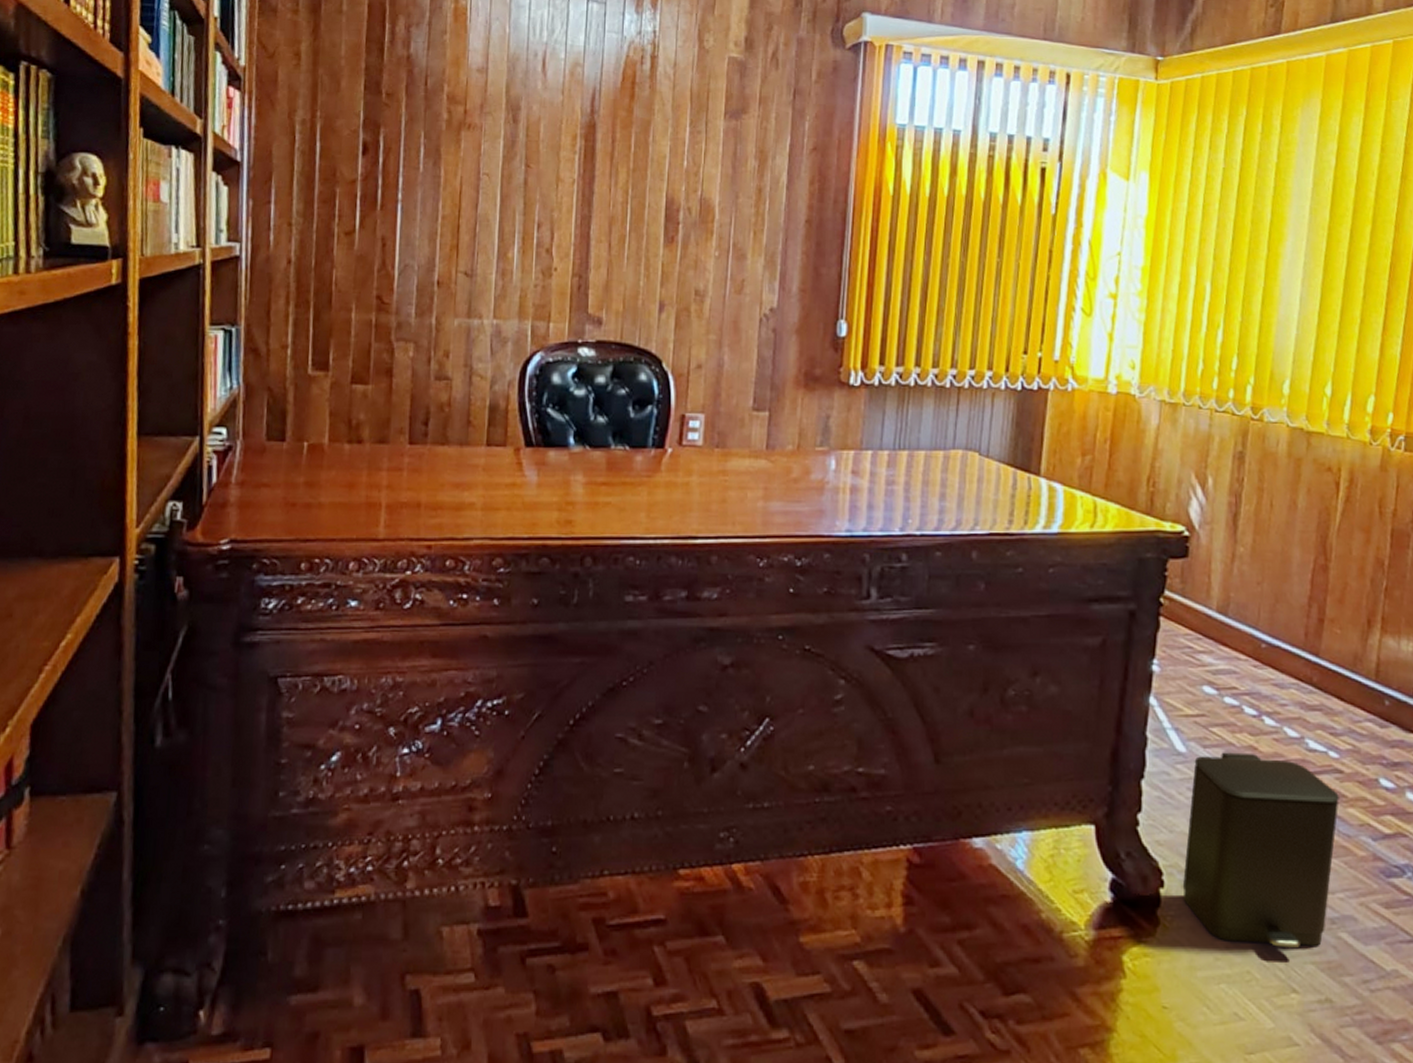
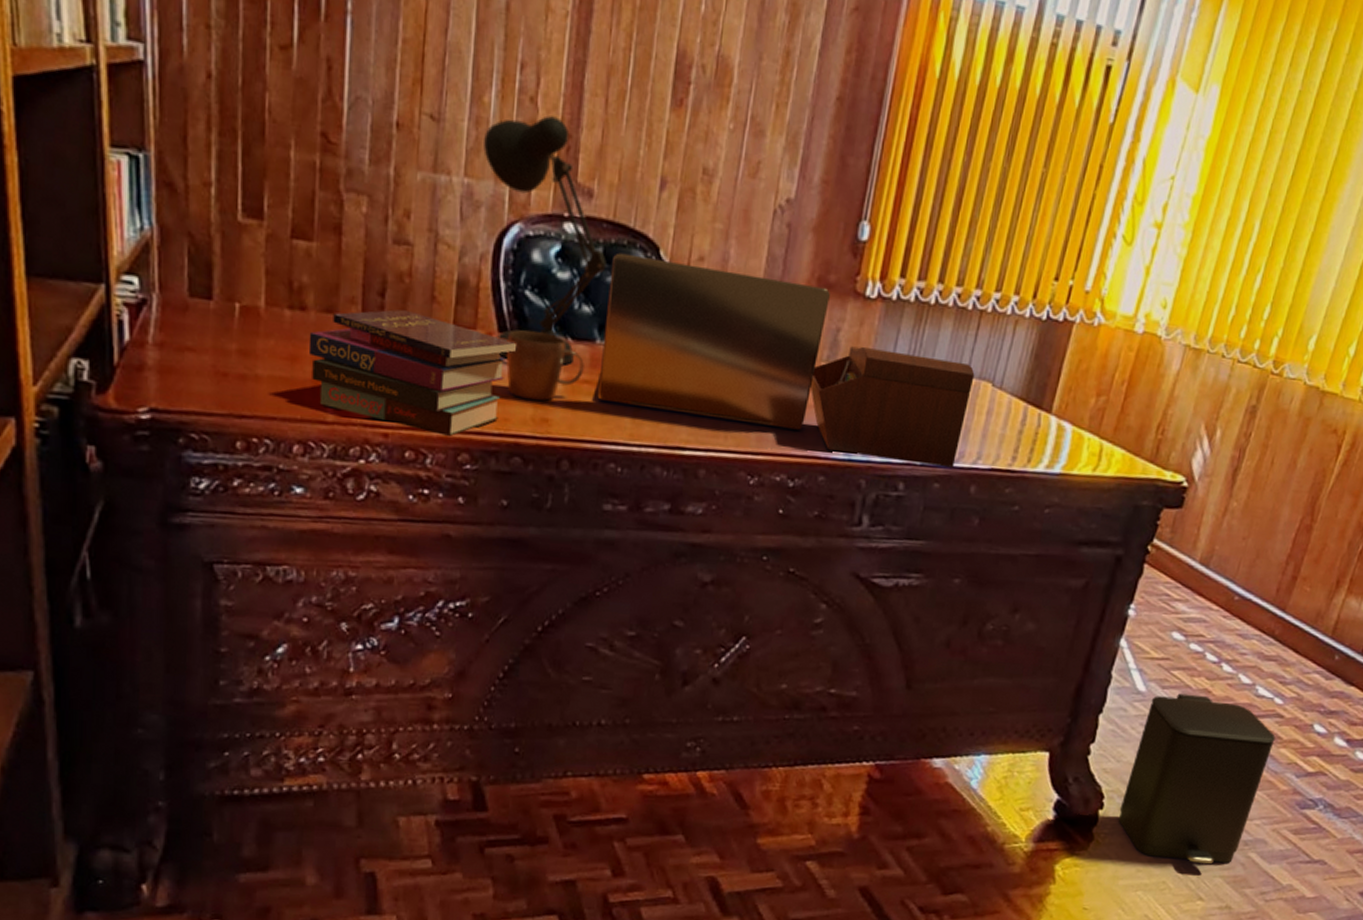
books: none [363,434,542,544] -> present [308,309,518,437]
desk lamp: none [509,262,616,471] -> present [483,115,607,365]
mug: none [533,443,601,505] -> present [506,330,584,401]
laptop: none [614,368,817,512] -> present [597,252,830,430]
sewing box: none [807,429,961,536] -> present [810,346,975,468]

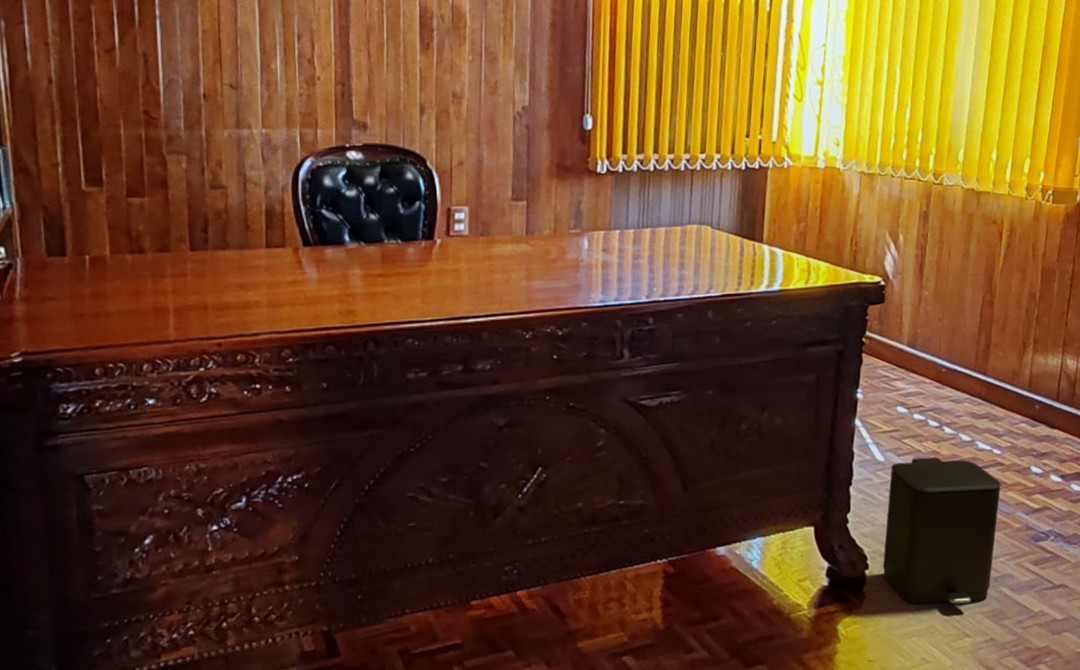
books: present [308,309,518,437] -> none [148,239,320,338]
desk lamp: present [483,115,607,365] -> none [275,71,385,267]
mug: present [506,330,584,401] -> none [312,241,377,298]
laptop: present [597,252,830,430] -> none [389,168,569,289]
sewing box: present [810,346,975,468] -> none [563,212,696,301]

